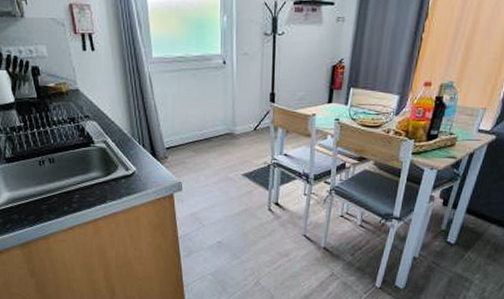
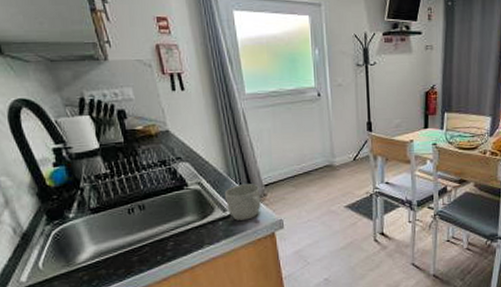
mug: none [129,146,162,180] -> present [225,184,261,220]

